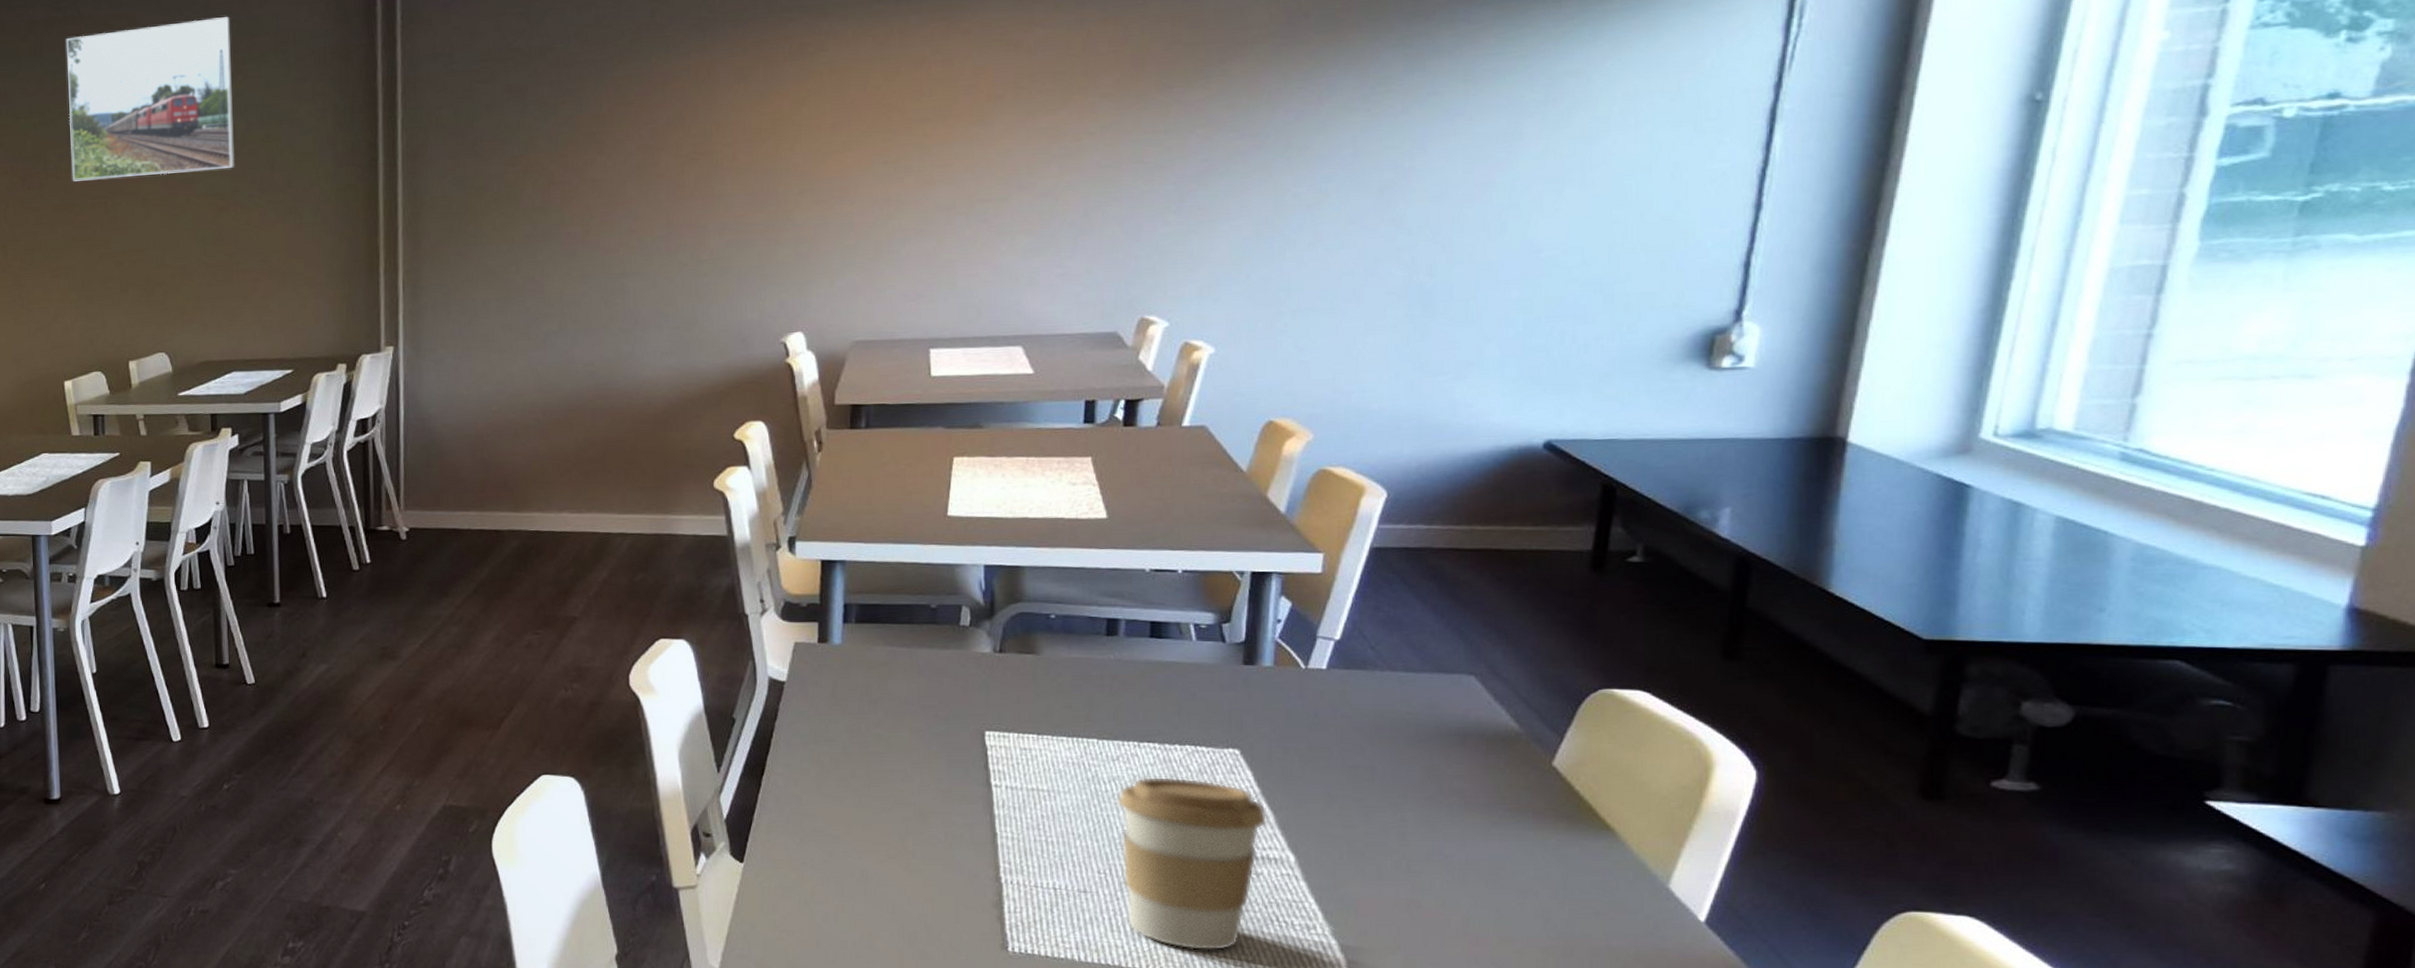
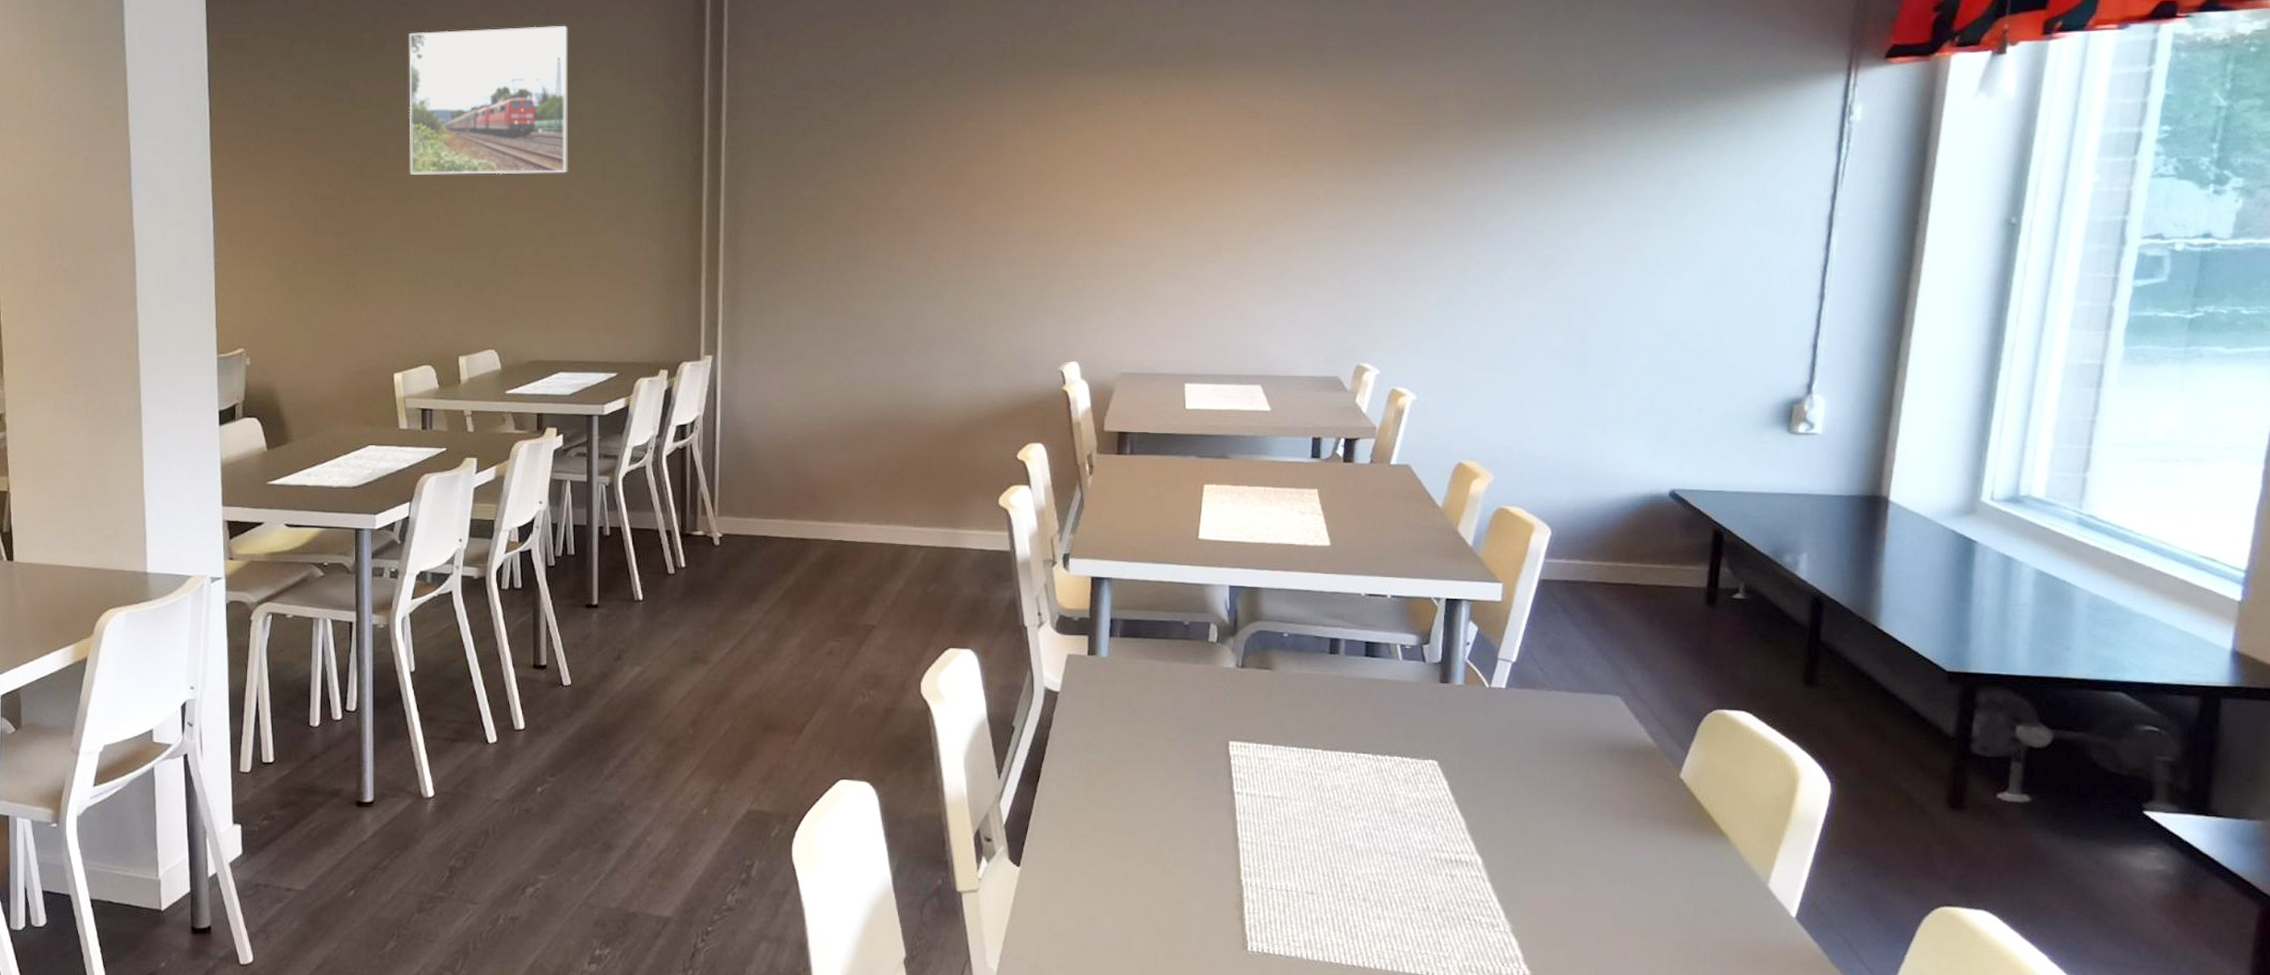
coffee cup: present [1117,776,1268,951] -> none [1338,785,1460,948]

